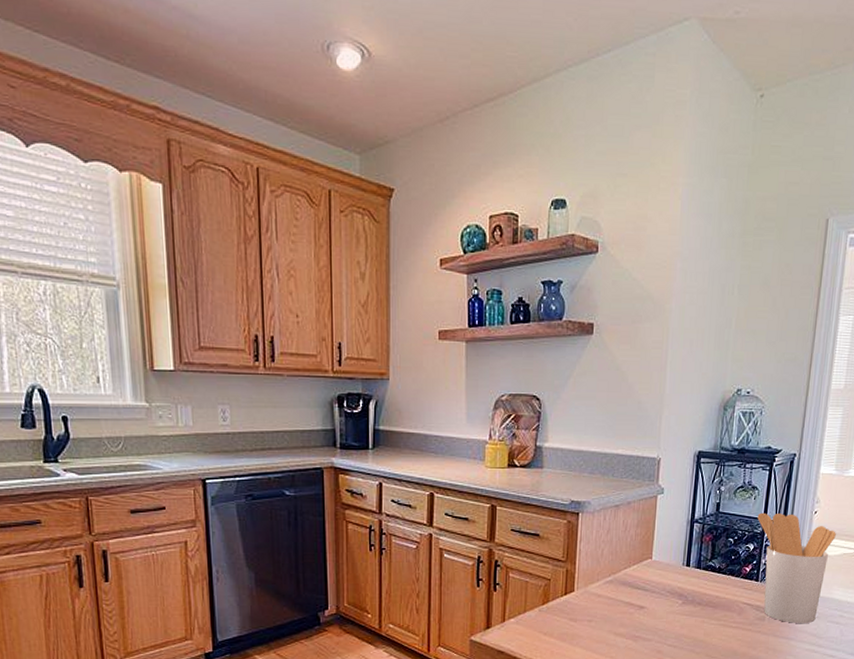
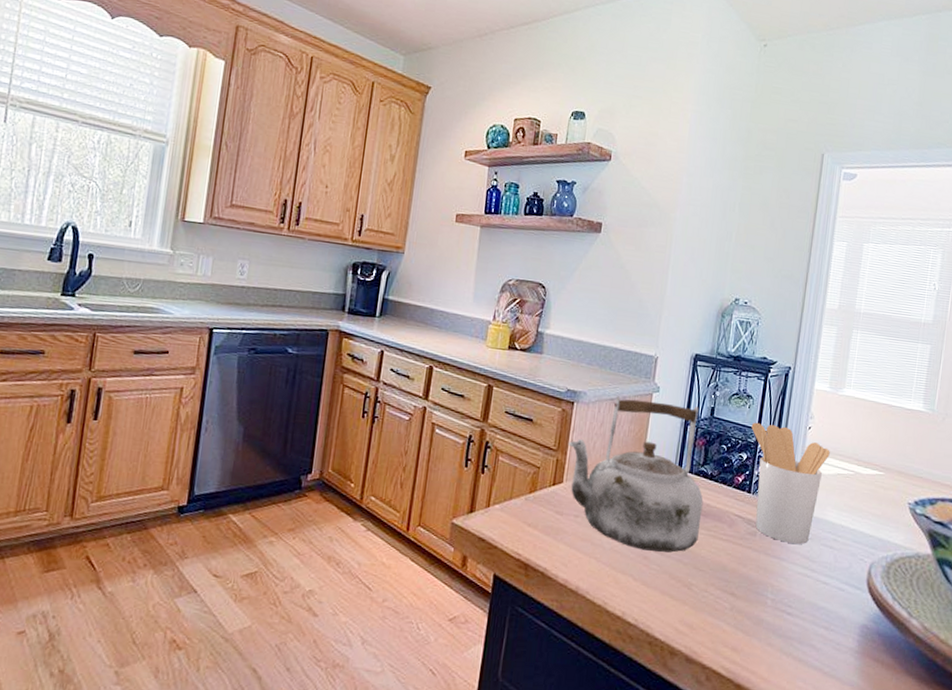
kettle: none [577,502,713,645] -> present [569,396,704,553]

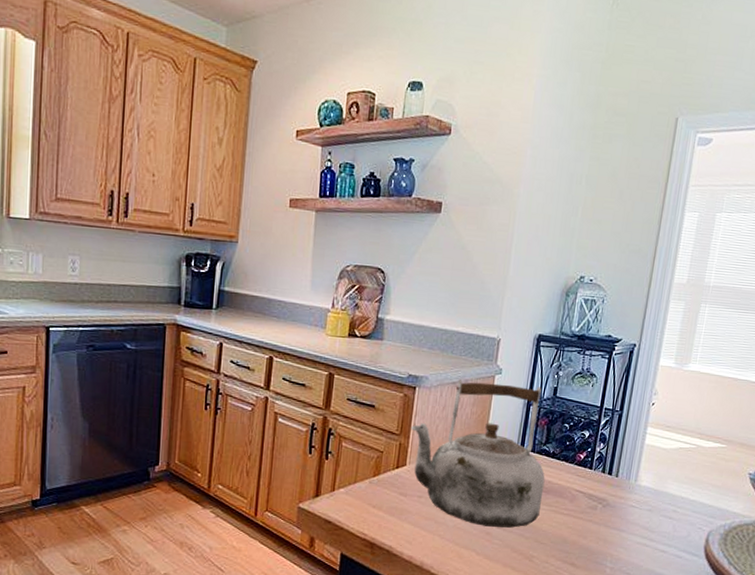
utensil holder: present [751,422,830,544] -> none [594,400,673,516]

